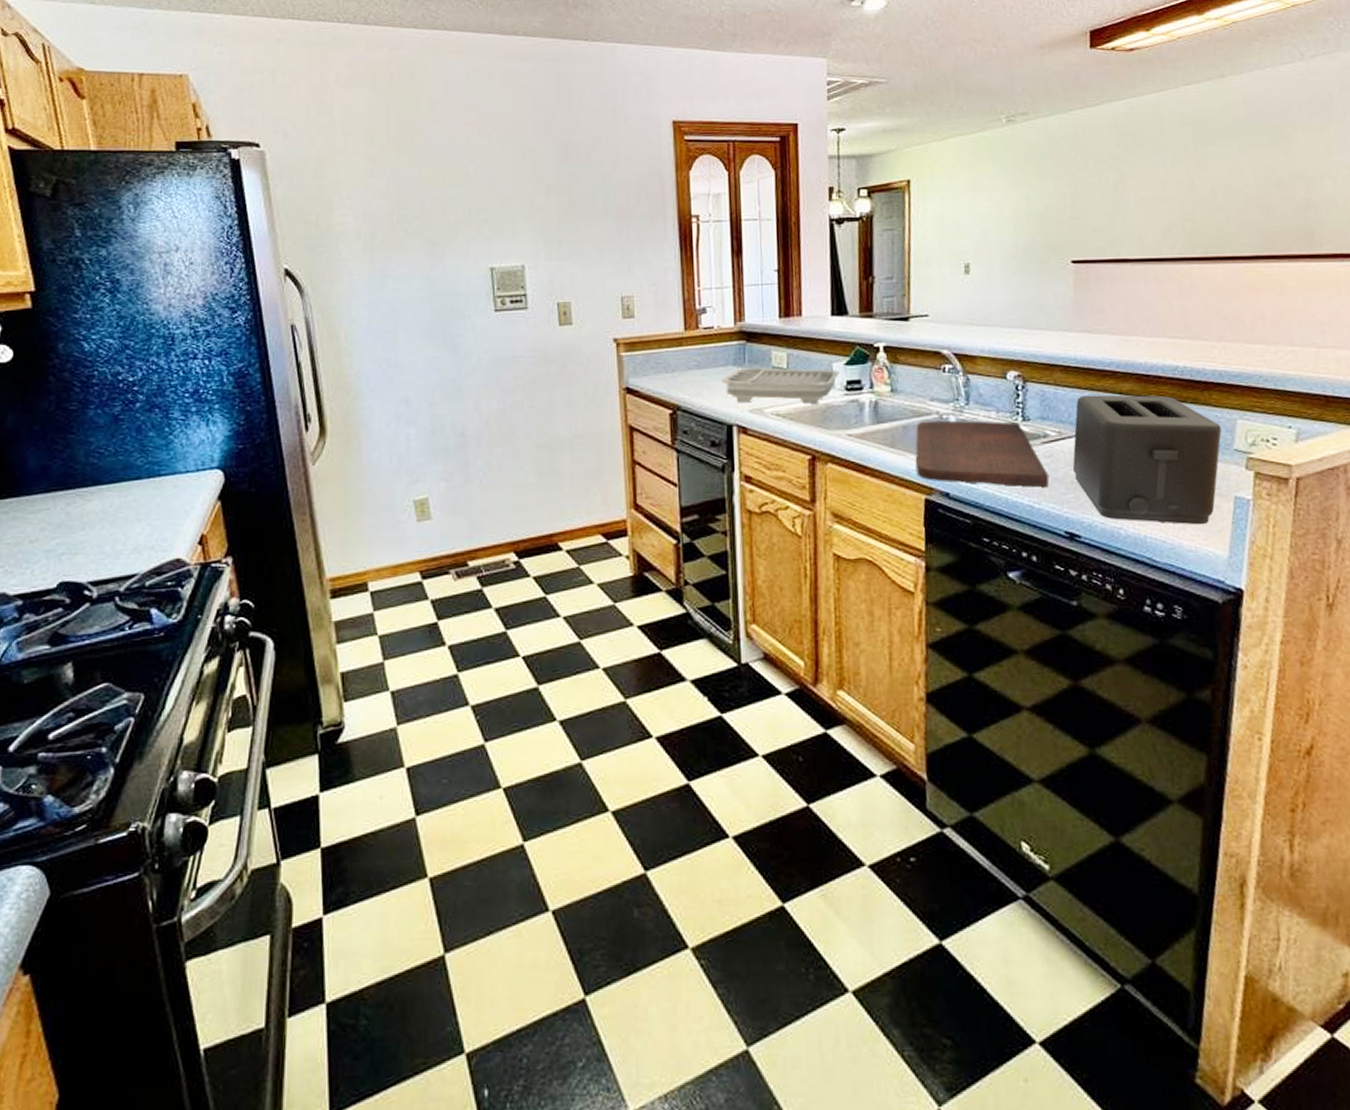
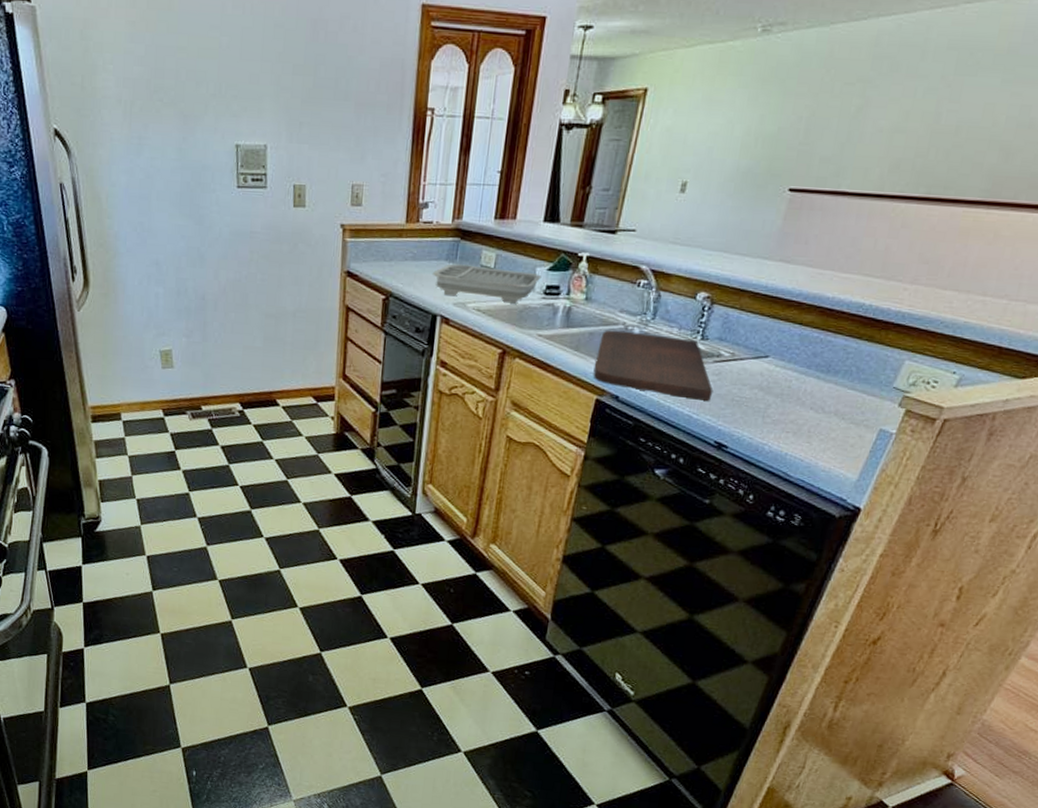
toaster: present [1072,395,1222,525] -> none [736,322,888,451]

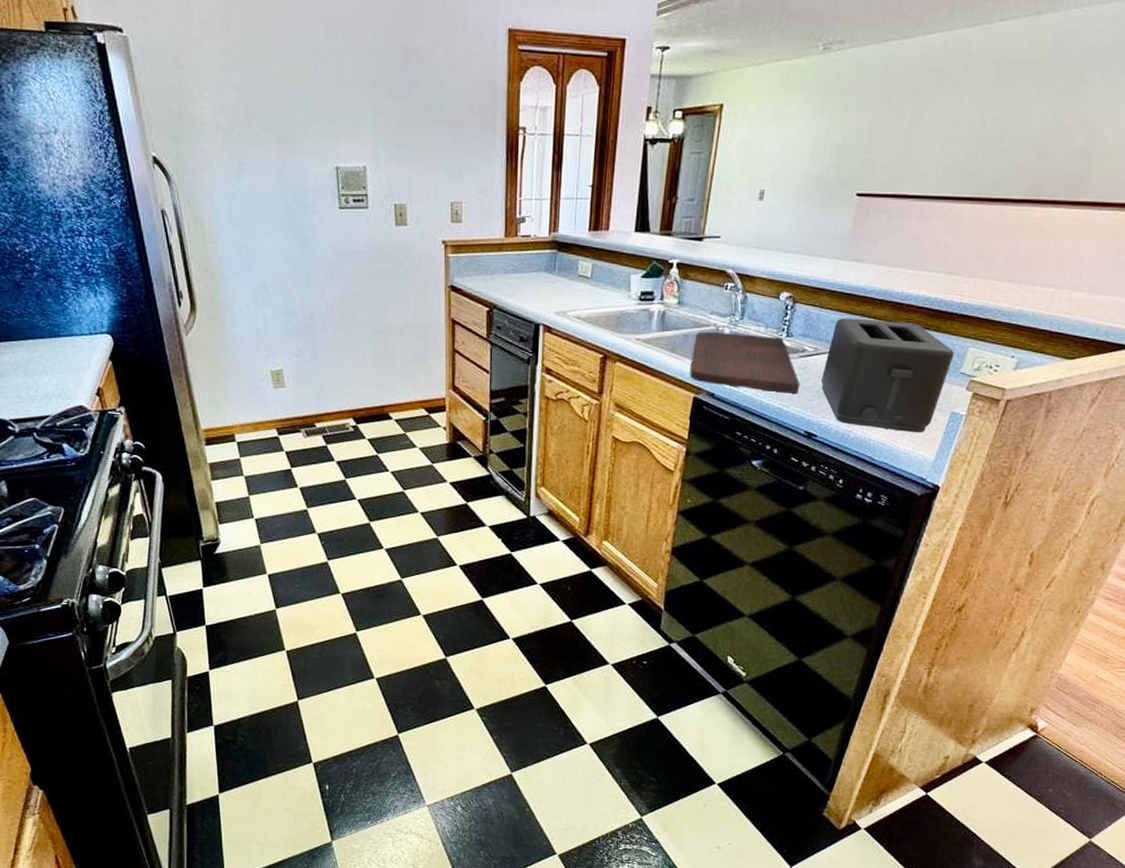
dish rack: present [432,264,542,304] -> none [532,275,636,310]
toaster: none [736,322,888,451] -> present [820,318,954,433]

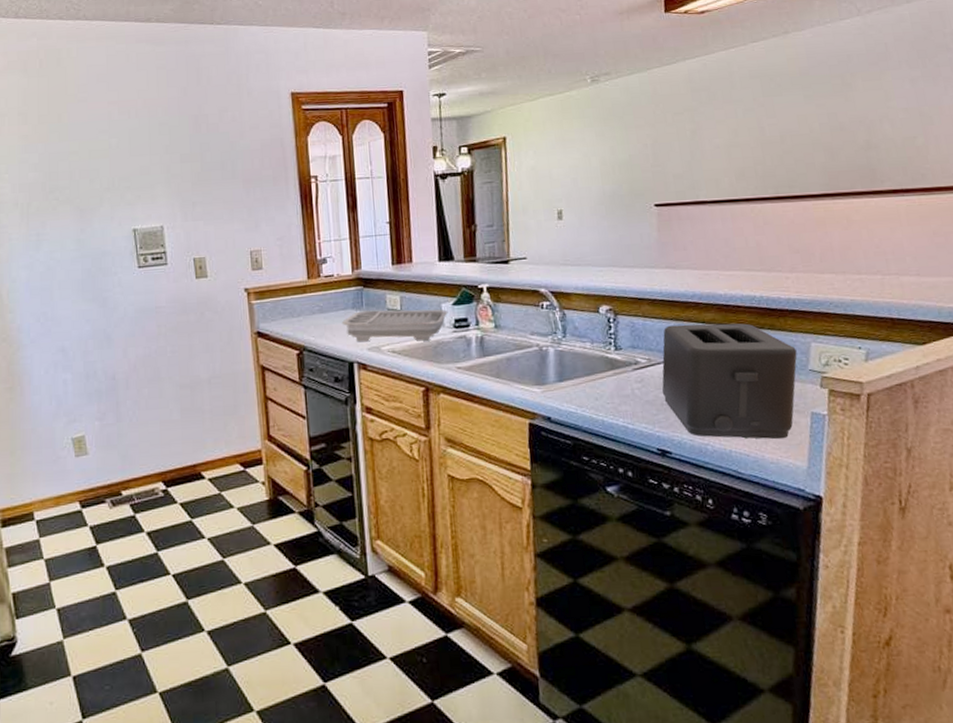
dish rack: none [532,275,636,310] -> present [341,309,448,342]
cutting board: present [689,331,801,394] -> none [518,351,642,410]

